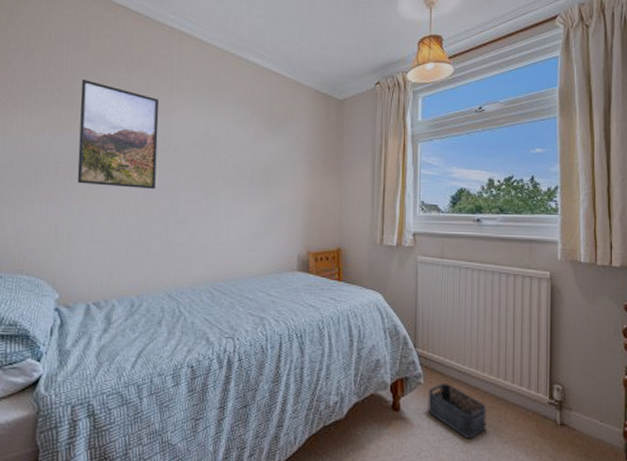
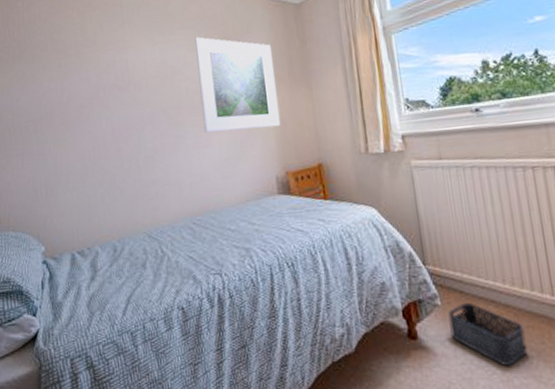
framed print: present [77,80,160,190] -> none [38,31,121,134]
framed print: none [237,113,311,209] -> present [195,37,281,133]

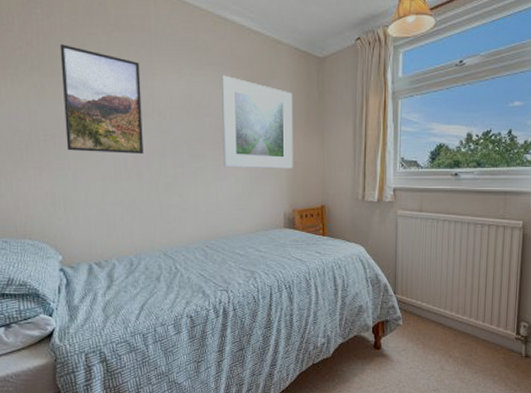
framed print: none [38,31,121,134] -> present [60,44,143,155]
storage bin: present [448,302,528,367] -> none [406,324,459,371]

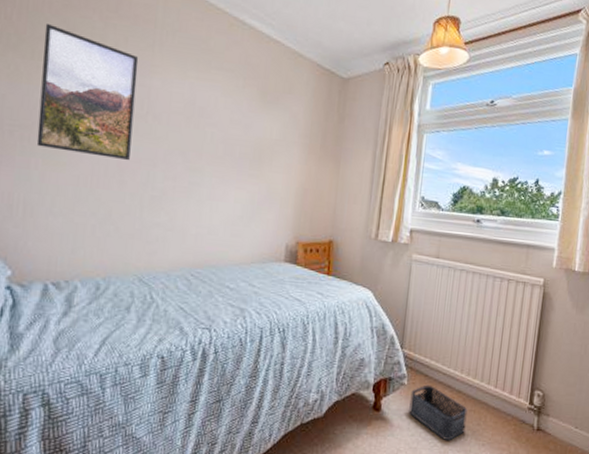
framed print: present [222,75,293,169] -> none [222,83,309,196]
storage bin: none [406,324,459,371] -> present [409,384,468,441]

